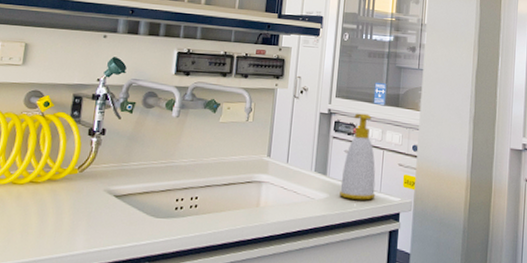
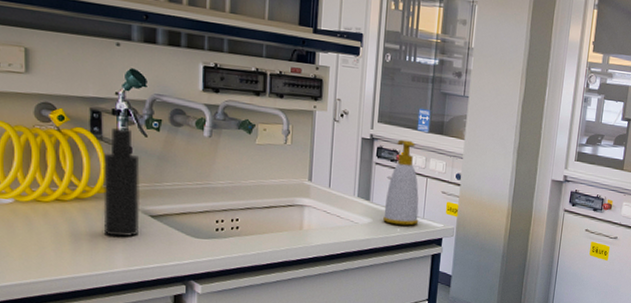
atomizer: none [69,111,112,218] -> present [102,127,141,237]

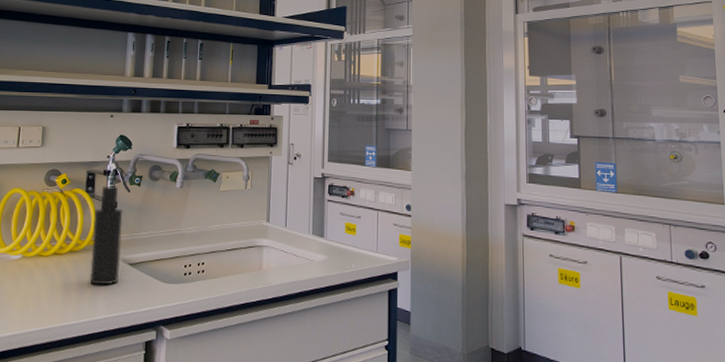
soap bottle: present [383,139,419,226] -> none [338,176,373,261]

